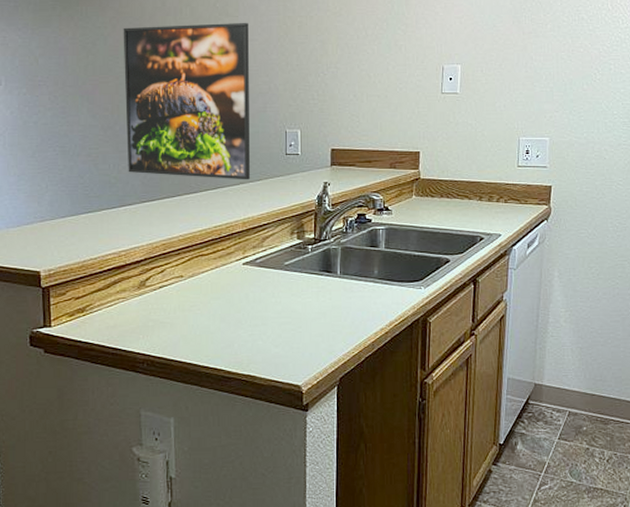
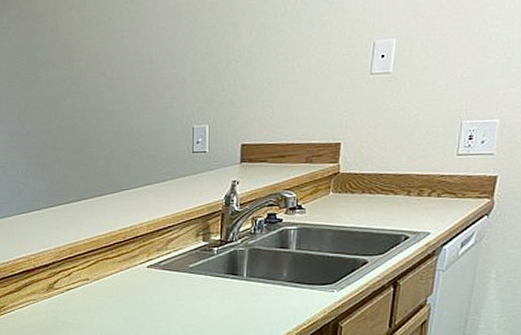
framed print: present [123,22,250,180] -> none [27,9,155,182]

